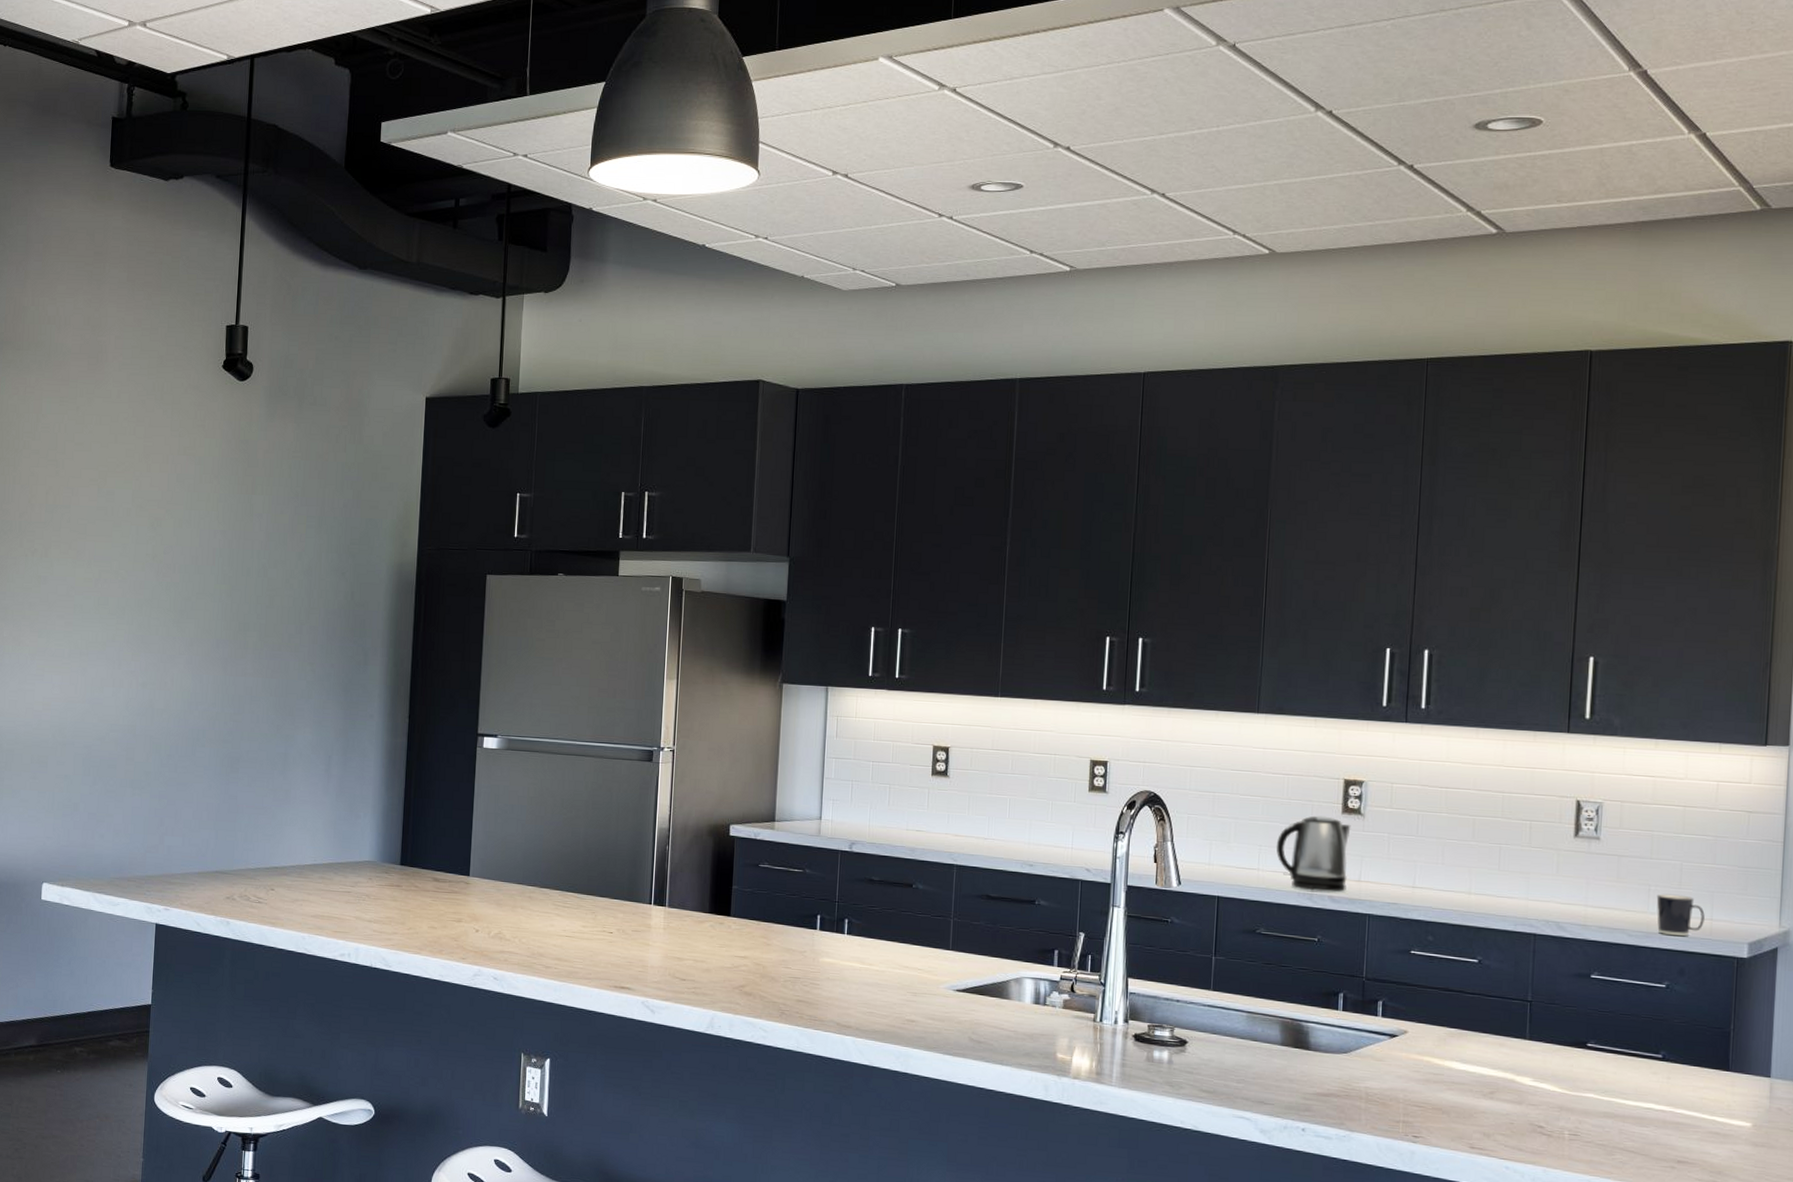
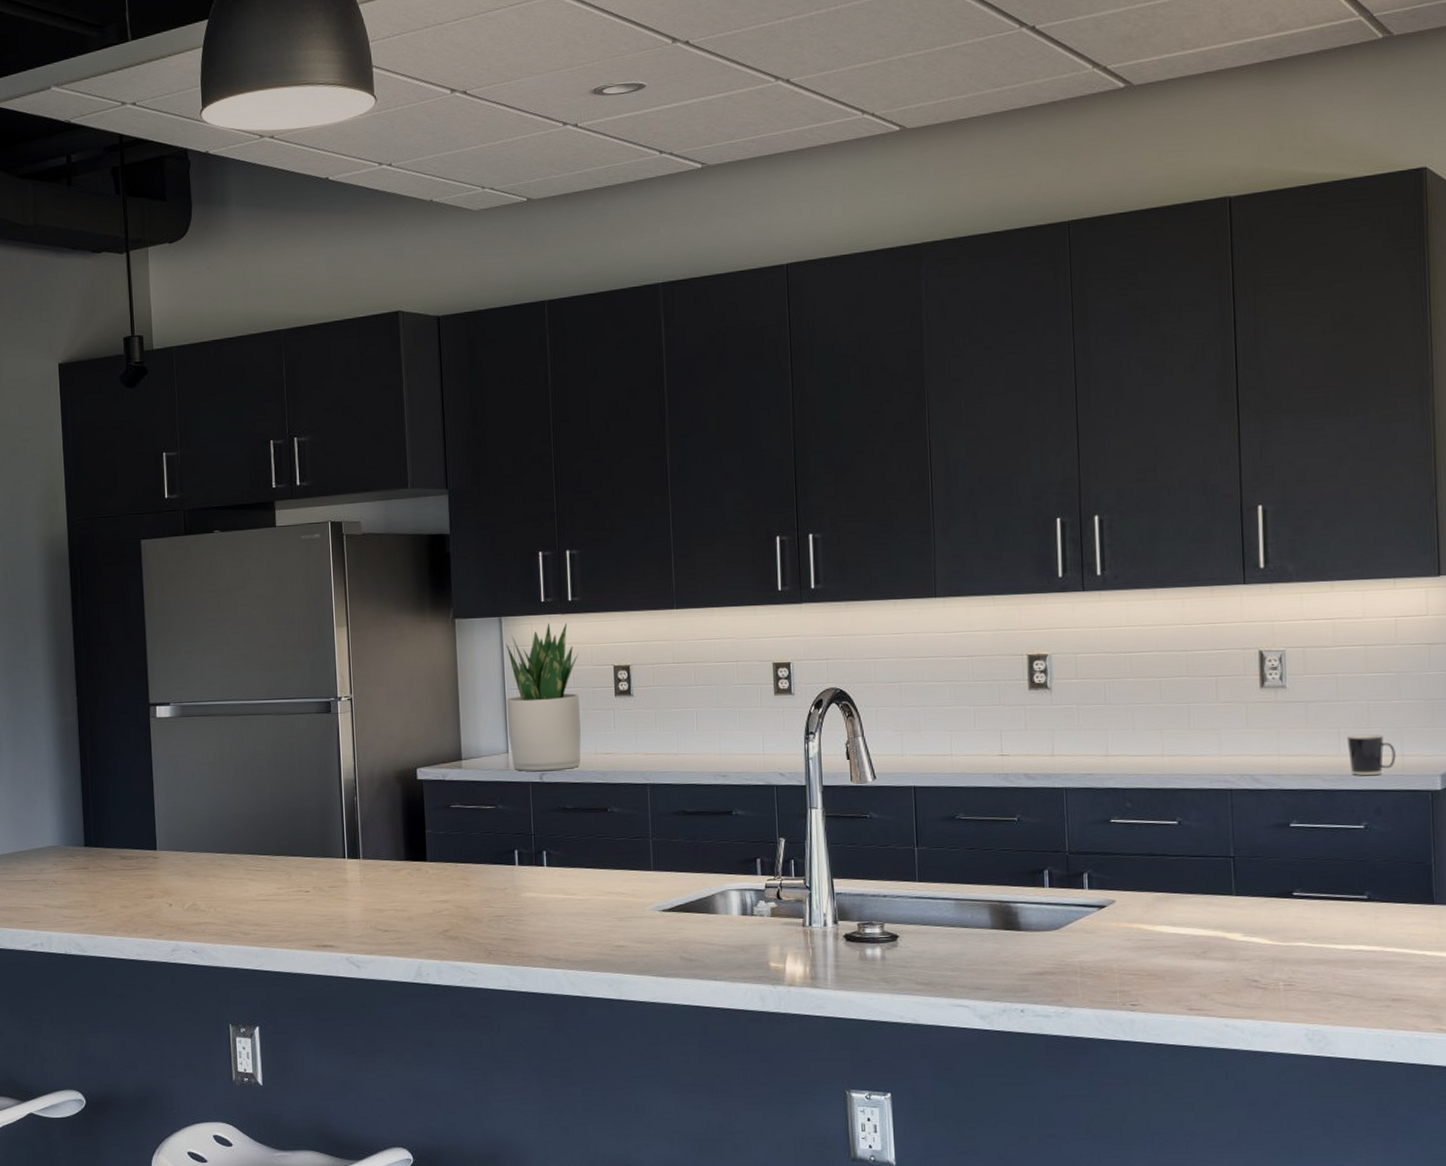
planter: none [823,698,899,842] -> present [506,622,582,772]
kettle: present [1276,815,1351,893] -> none [966,694,1041,771]

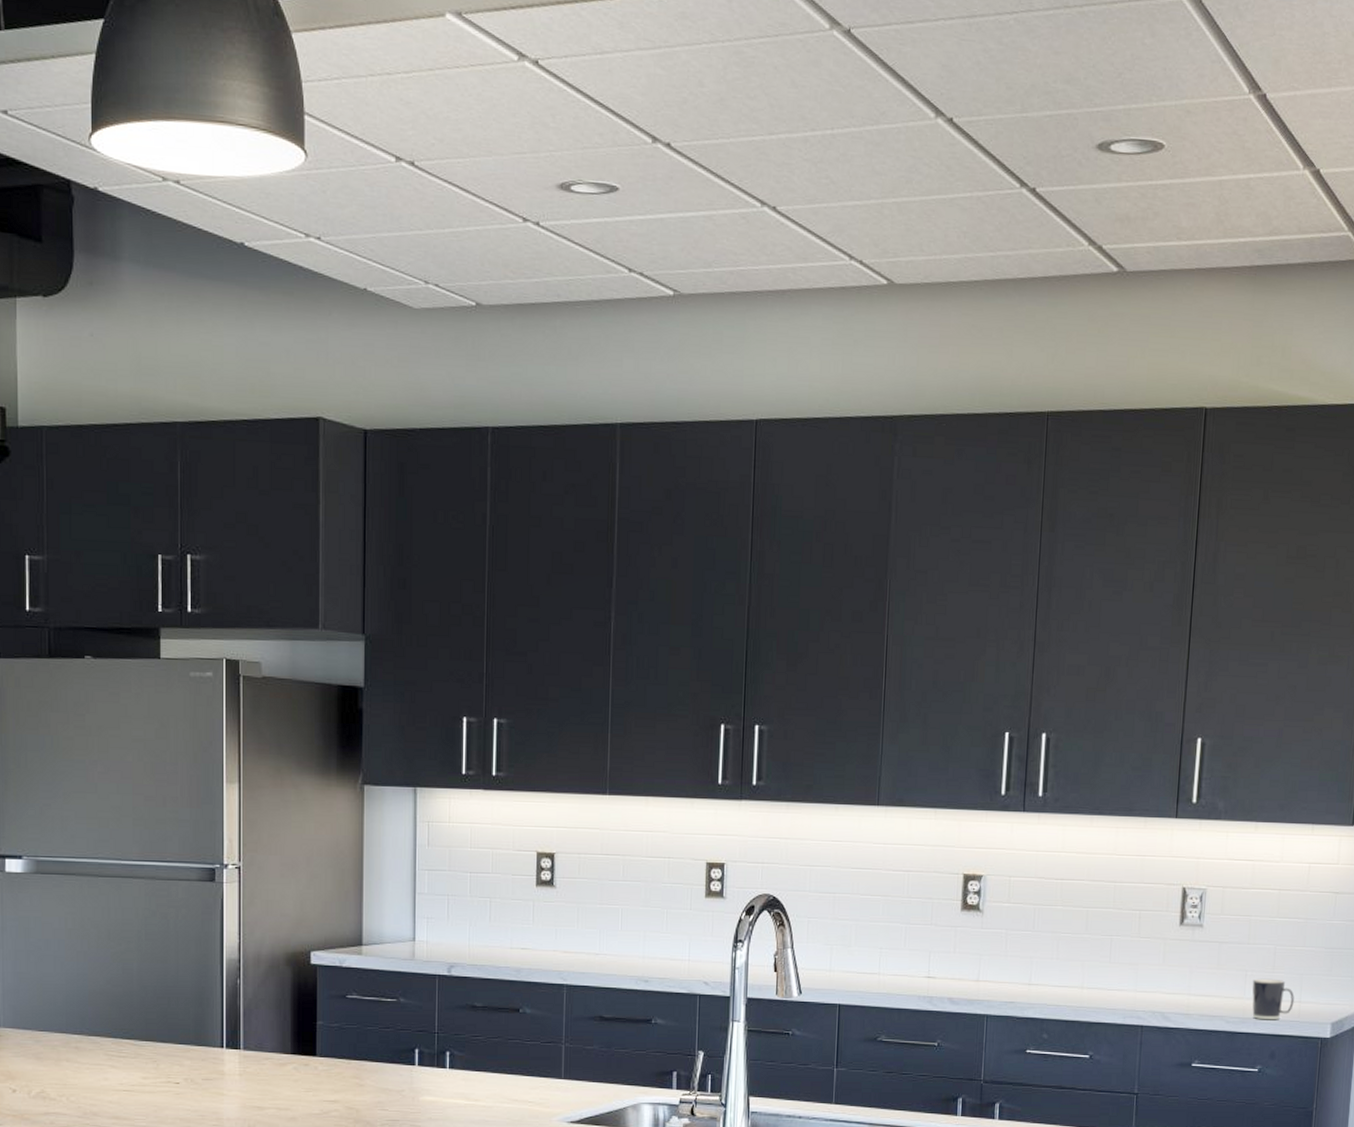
planter: present [506,622,582,772] -> none [416,799,499,964]

